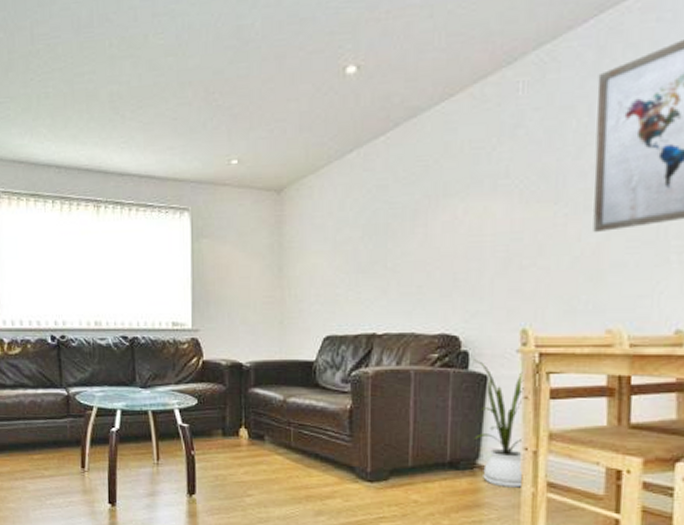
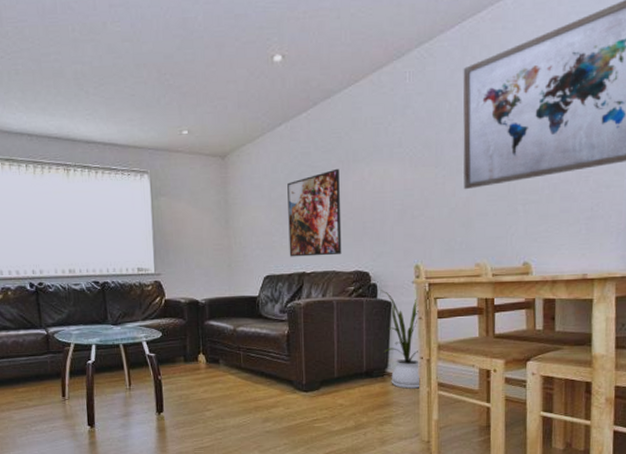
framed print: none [356,205,425,314] -> present [287,168,342,257]

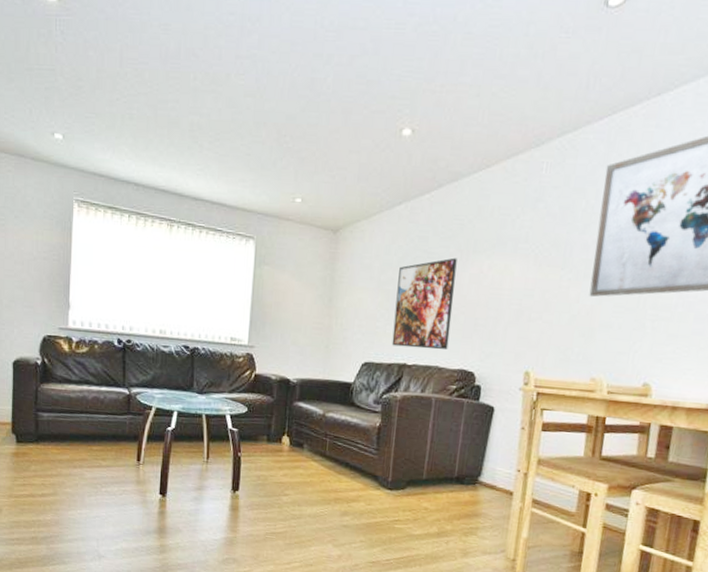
house plant: present [378,290,421,389] -> none [478,392,523,503]

